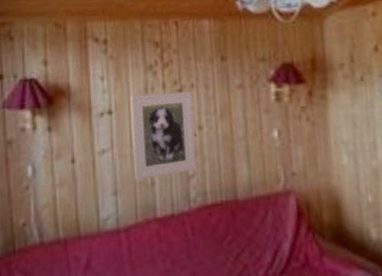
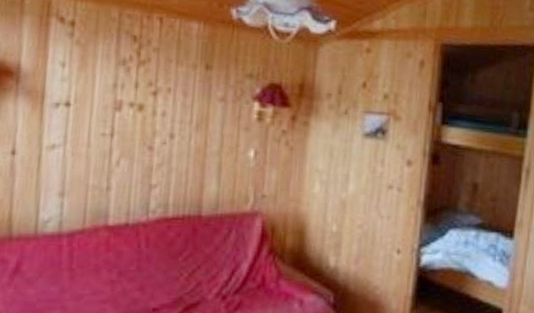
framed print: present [130,91,196,180] -> none [87,90,167,183]

